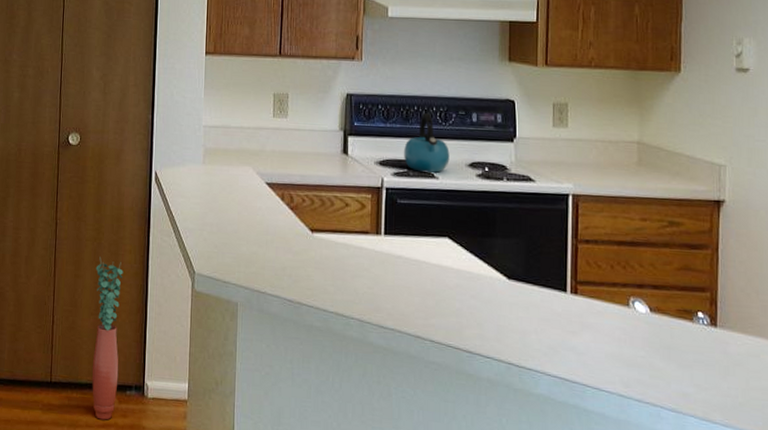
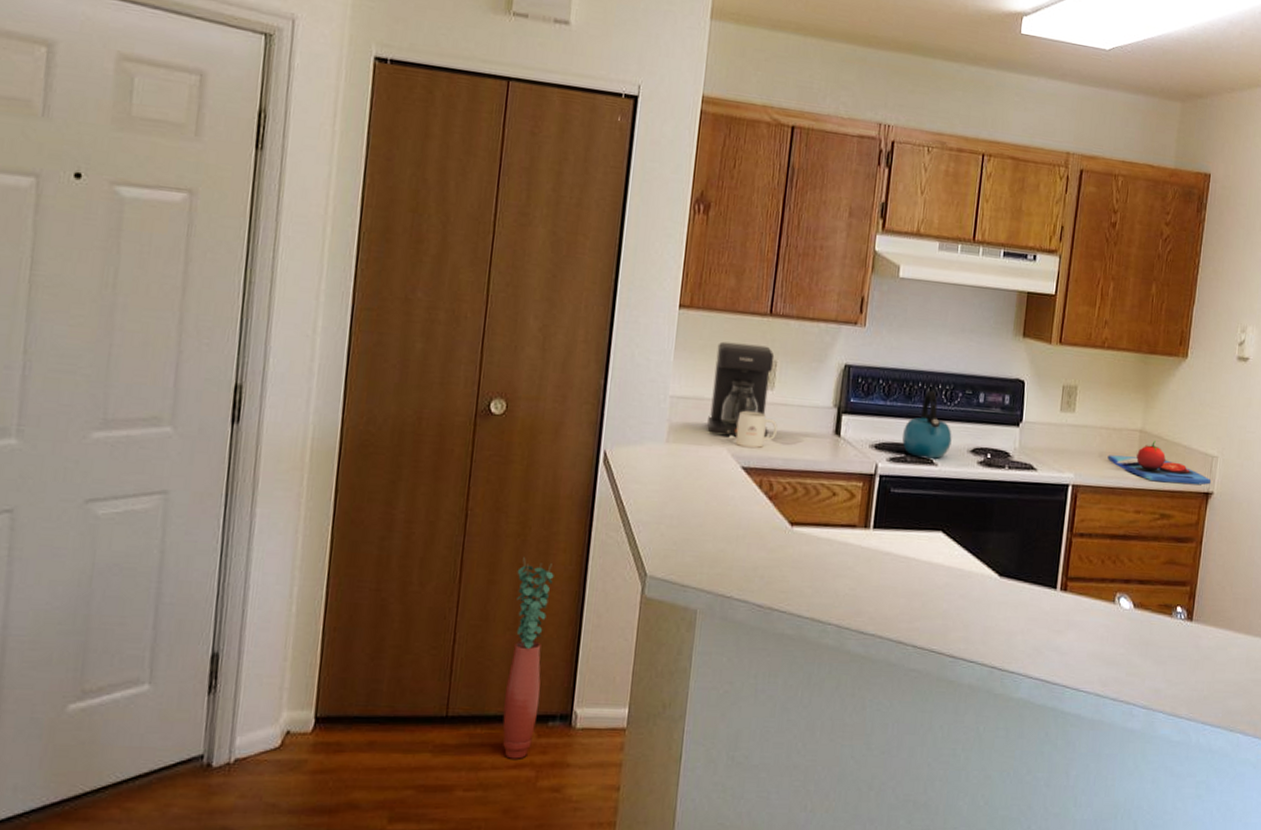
coffee maker: none [235,80,286,158] -> present [707,341,775,438]
mug: none [259,135,293,167] -> present [735,410,777,449]
chopping board: none [606,151,722,194] -> present [1107,440,1212,485]

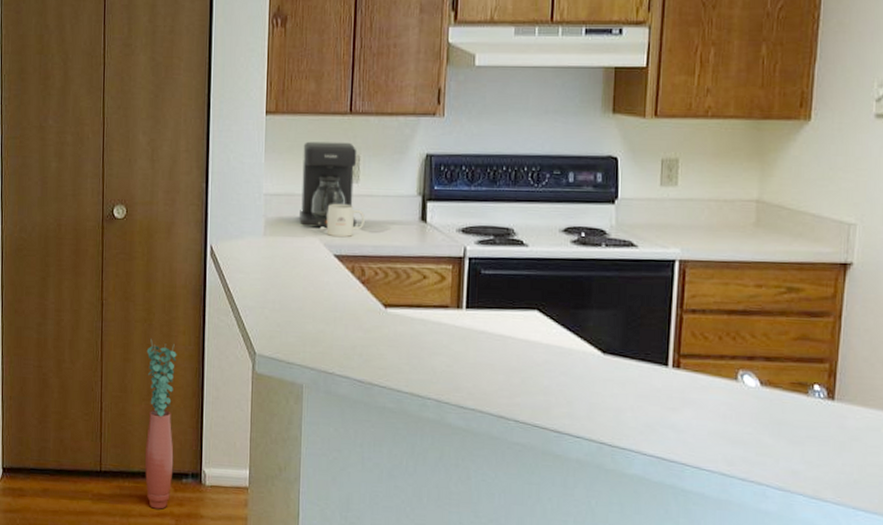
kettle: present [901,391,952,459] -> none [489,174,542,240]
chopping board: present [1107,440,1212,485] -> none [719,210,850,256]

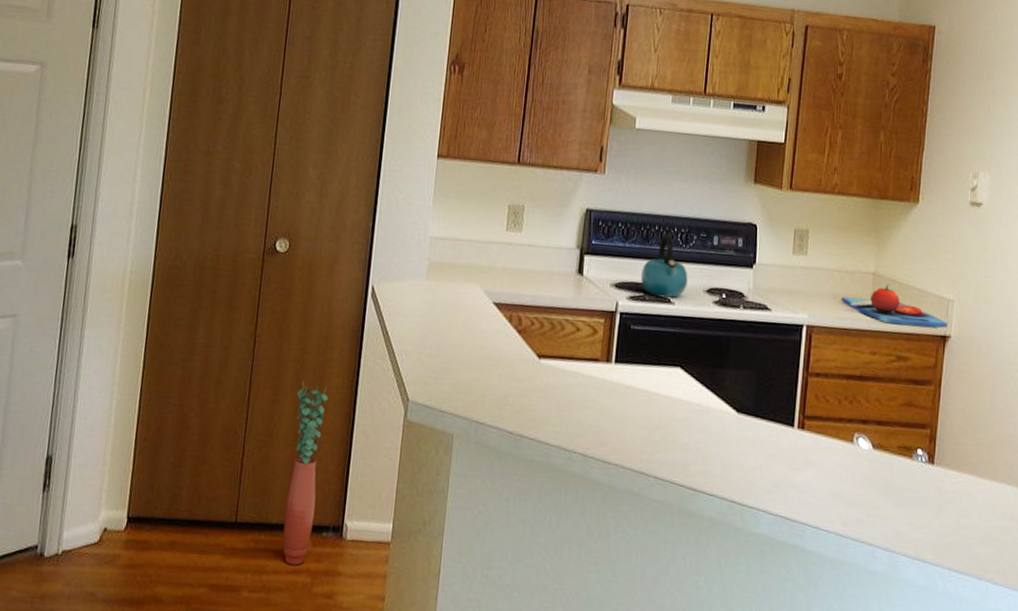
coffee maker: present [300,141,357,228] -> none [462,188,522,276]
mug: present [326,203,365,238] -> none [487,250,525,286]
kettle: none [489,174,542,240] -> present [640,234,688,298]
chopping board: none [719,210,850,256] -> present [841,283,948,329]

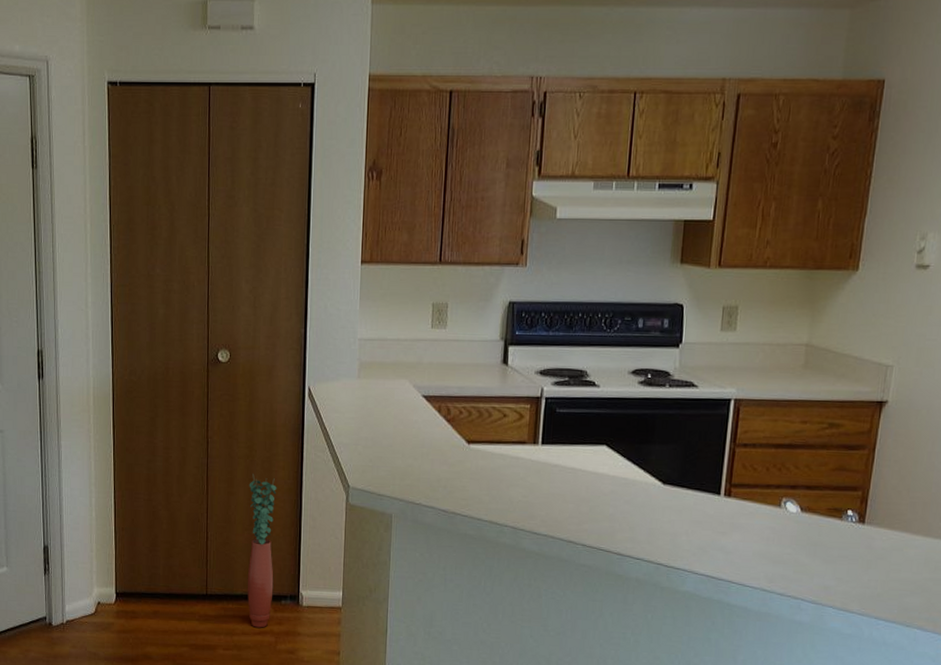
kettle: present [640,234,688,298] -> none [564,320,613,381]
chopping board: present [841,283,948,329] -> none [771,353,886,395]

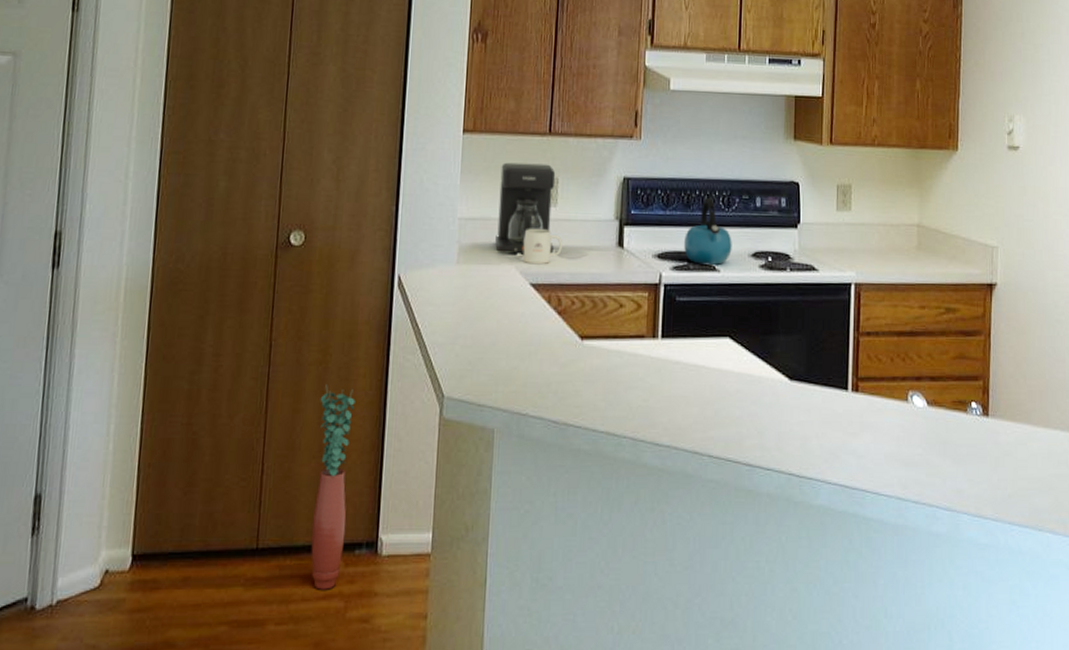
coffee maker: none [391,289,446,370] -> present [495,162,556,254]
mug: none [415,347,451,380] -> present [522,228,562,265]
kettle: none [564,320,613,381] -> present [683,198,732,265]

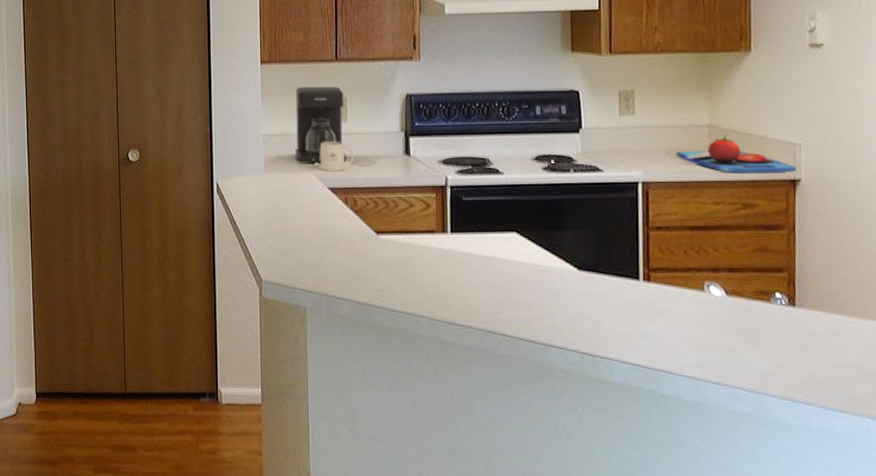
vase: present [310,384,355,590] -> none [163,270,192,427]
kettle: present [683,198,732,265] -> none [466,109,514,168]
chopping board: none [887,234,994,277] -> present [676,133,797,173]

